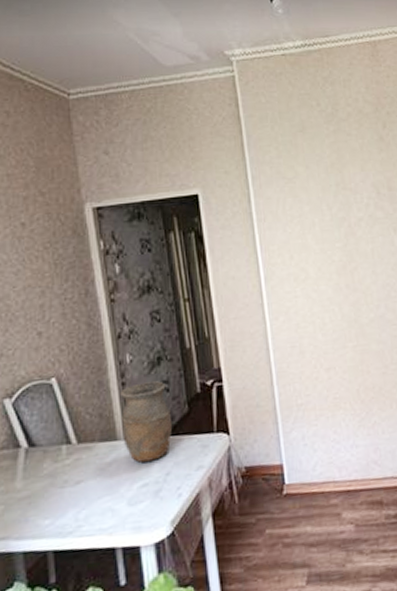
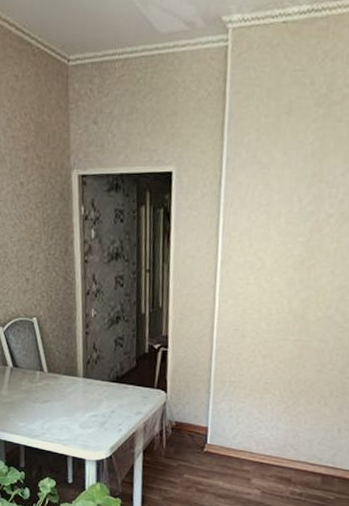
vase: present [120,381,173,463] -> none [81,335,122,399]

